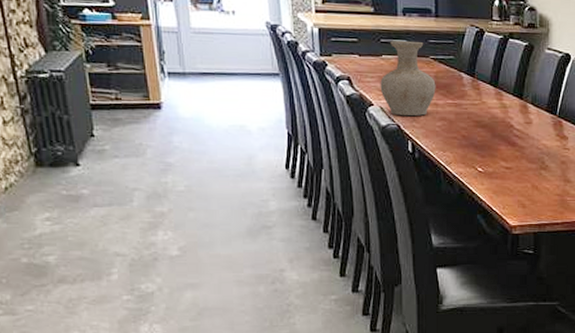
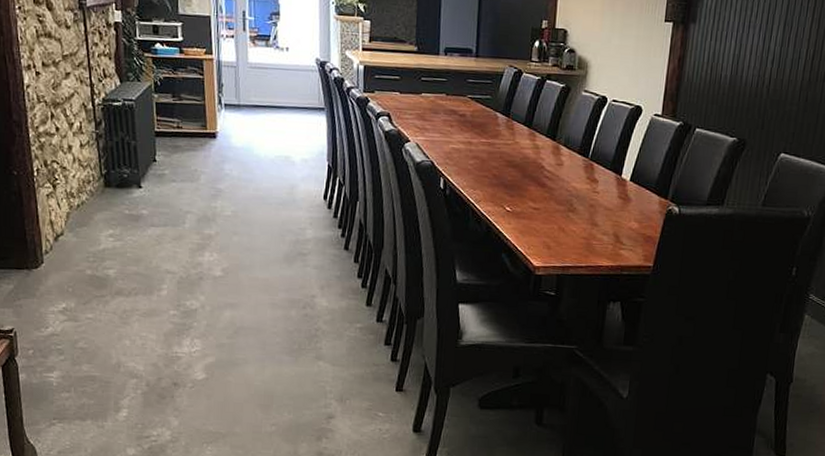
vase: present [380,40,436,117] -> none [417,79,472,154]

